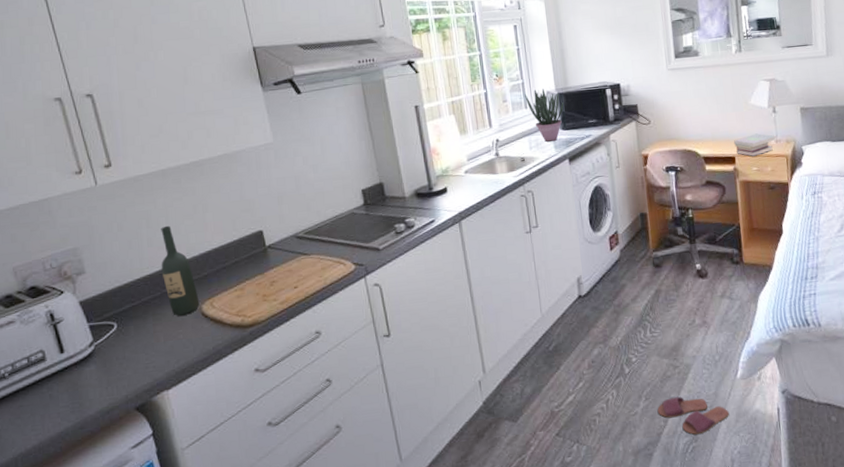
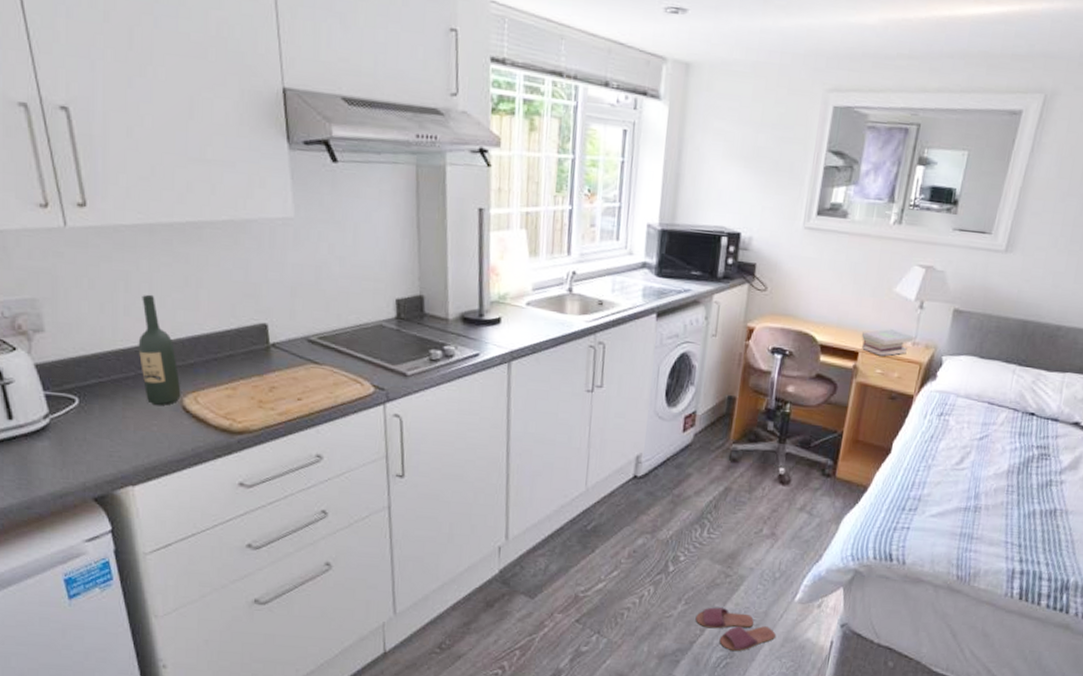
potted plant: present [525,89,564,142] -> none [619,218,666,289]

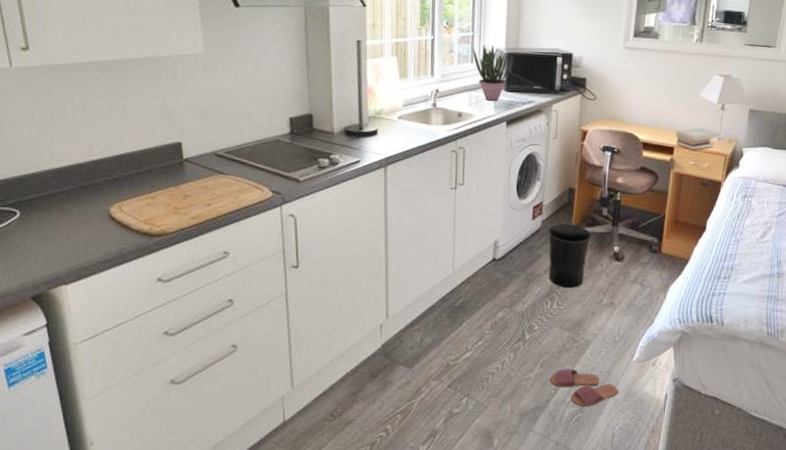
wine bottle: present [138,294,181,405] -> none [71,121,108,214]
potted plant: none [619,218,666,289] -> present [473,45,512,102]
waste bin: none [699,438,753,514] -> present [548,224,591,288]

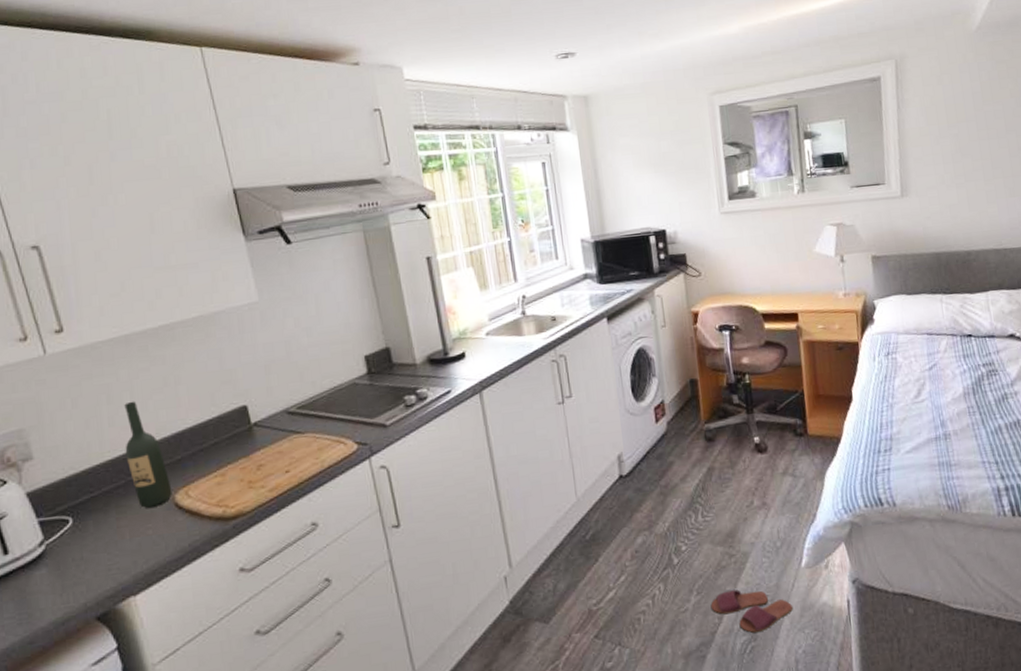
wine bottle: none [71,121,108,214] -> present [124,401,172,508]
potted plant: present [473,45,512,102] -> none [555,236,601,298]
waste bin: present [548,224,591,288] -> none [675,419,727,495]
books: present [675,127,720,150] -> none [796,286,845,313]

